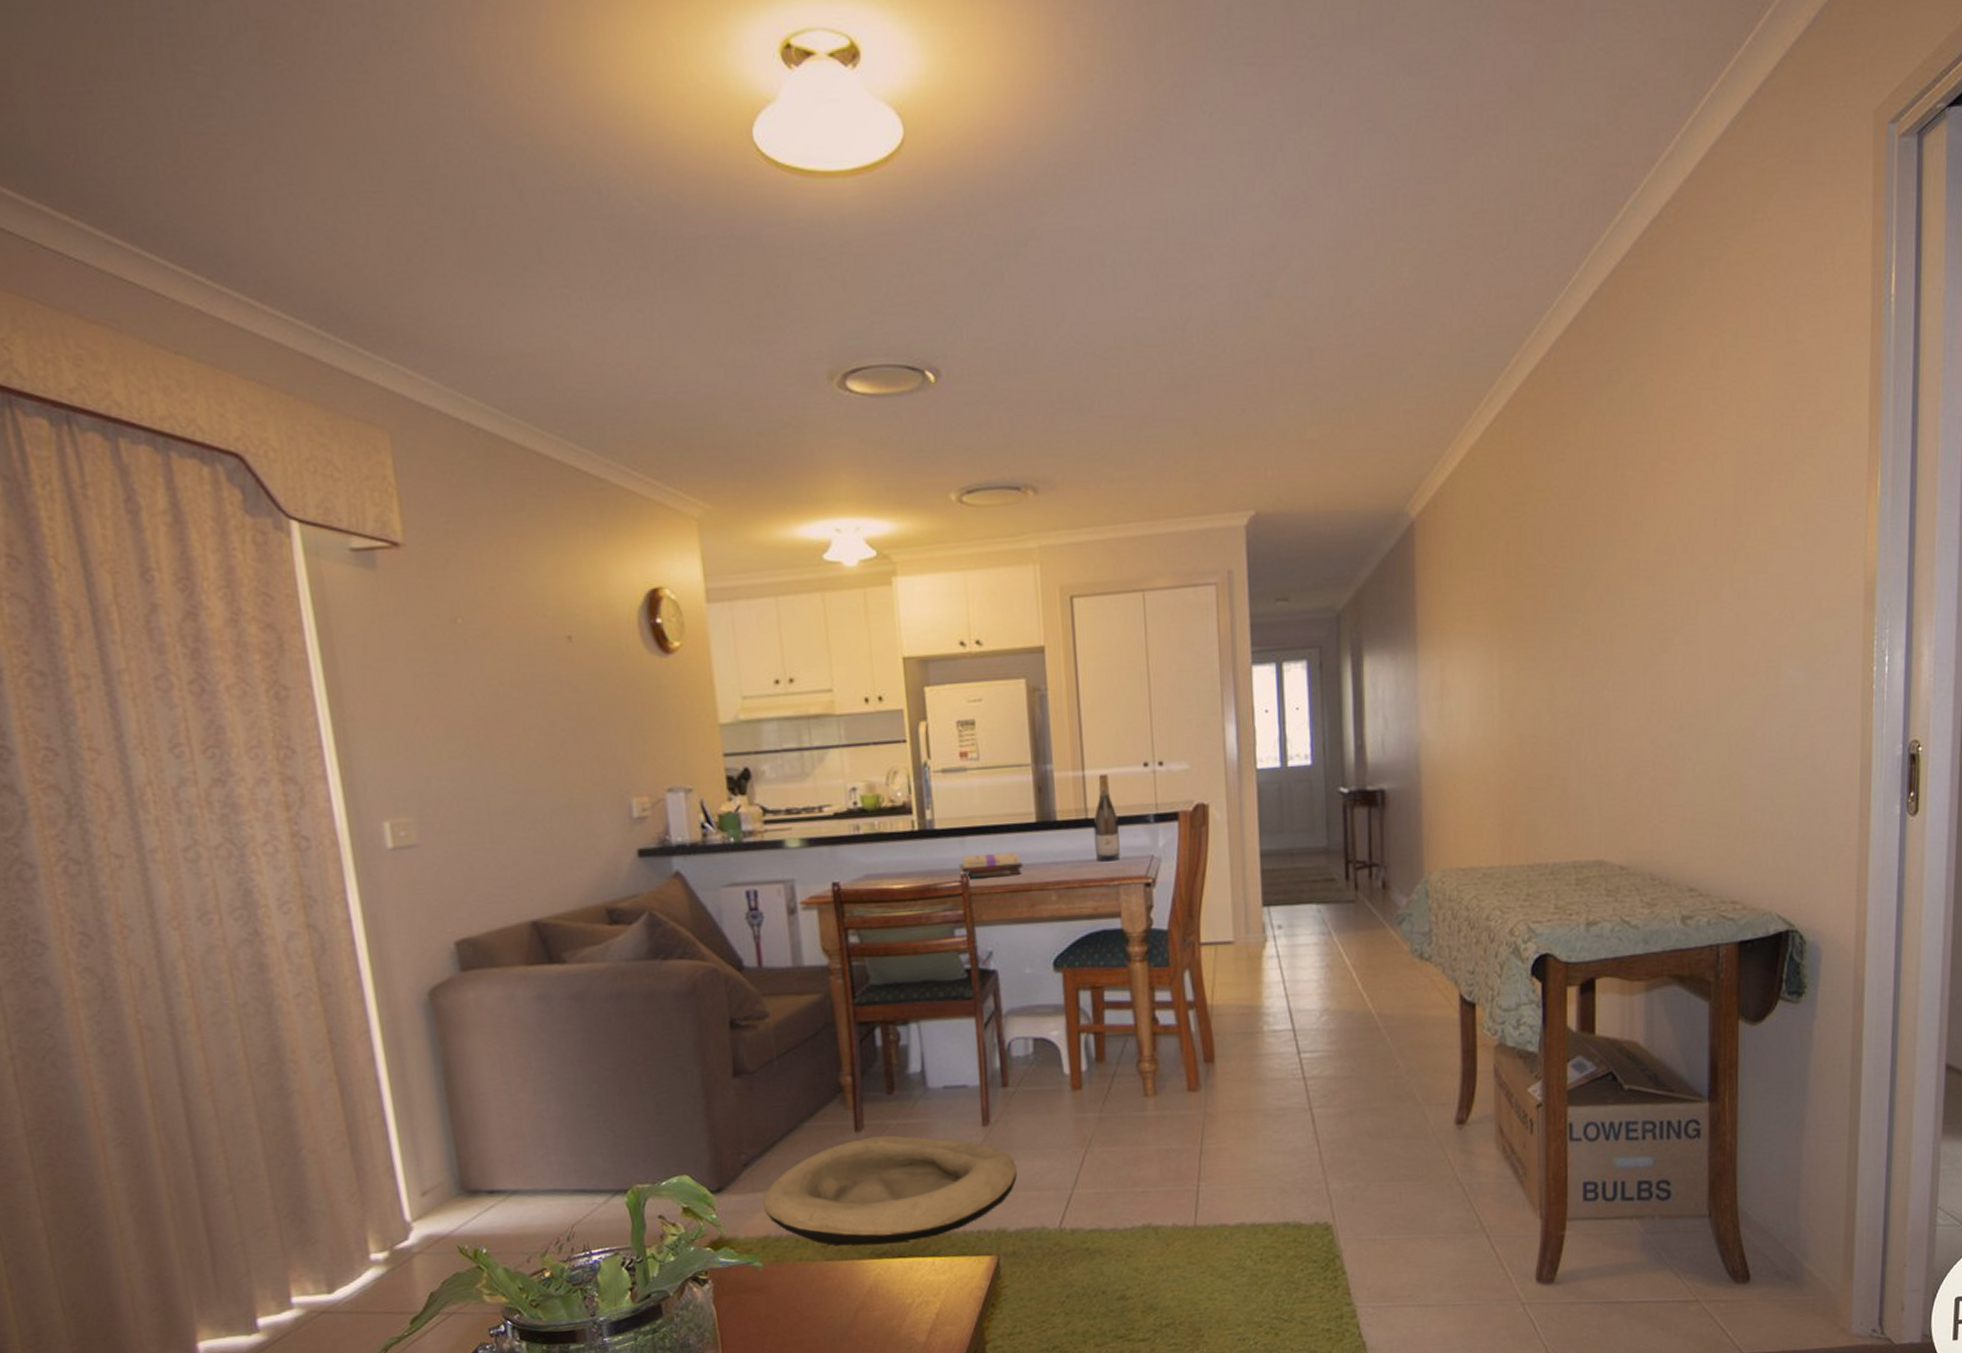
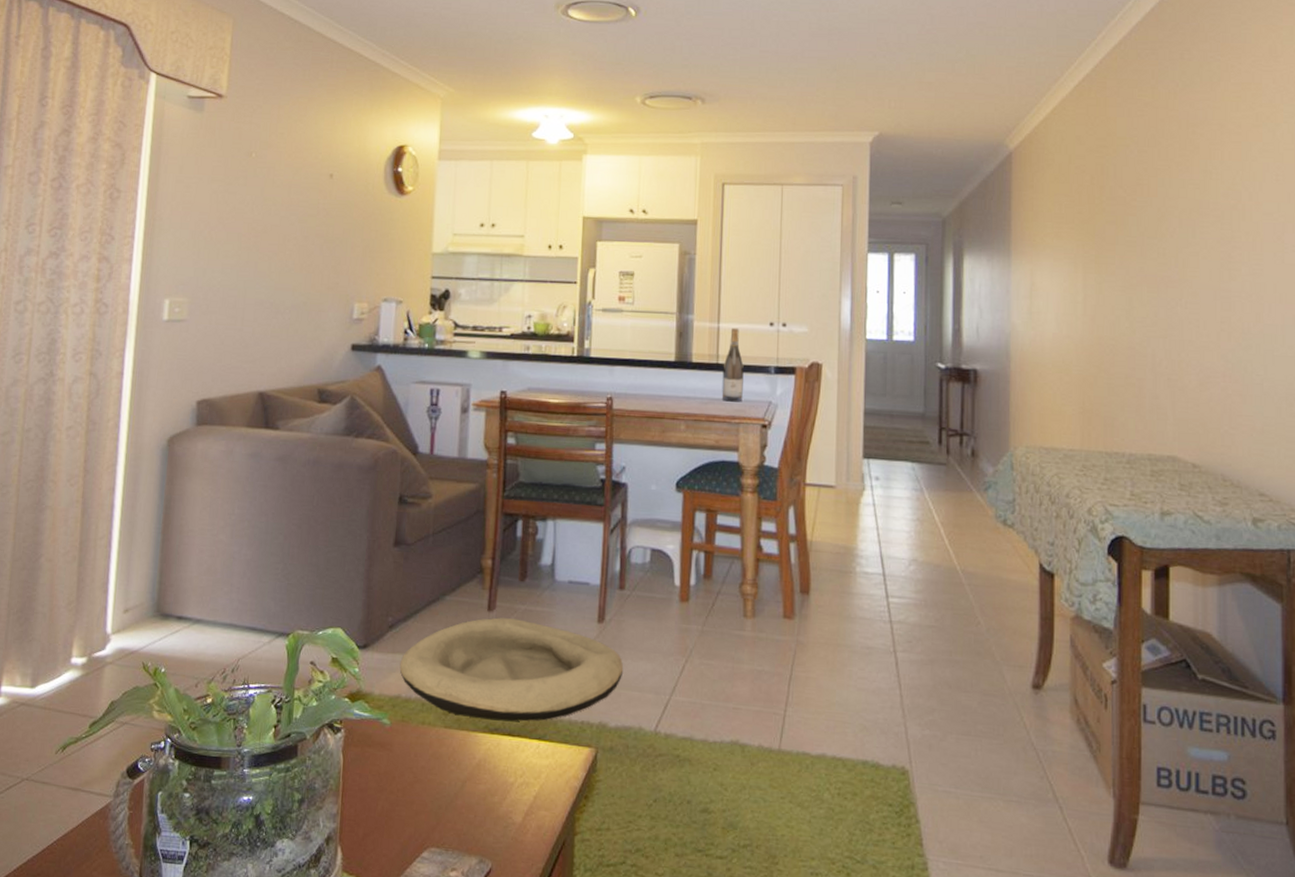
books: present [959,853,1023,879] -> none [606,382,660,405]

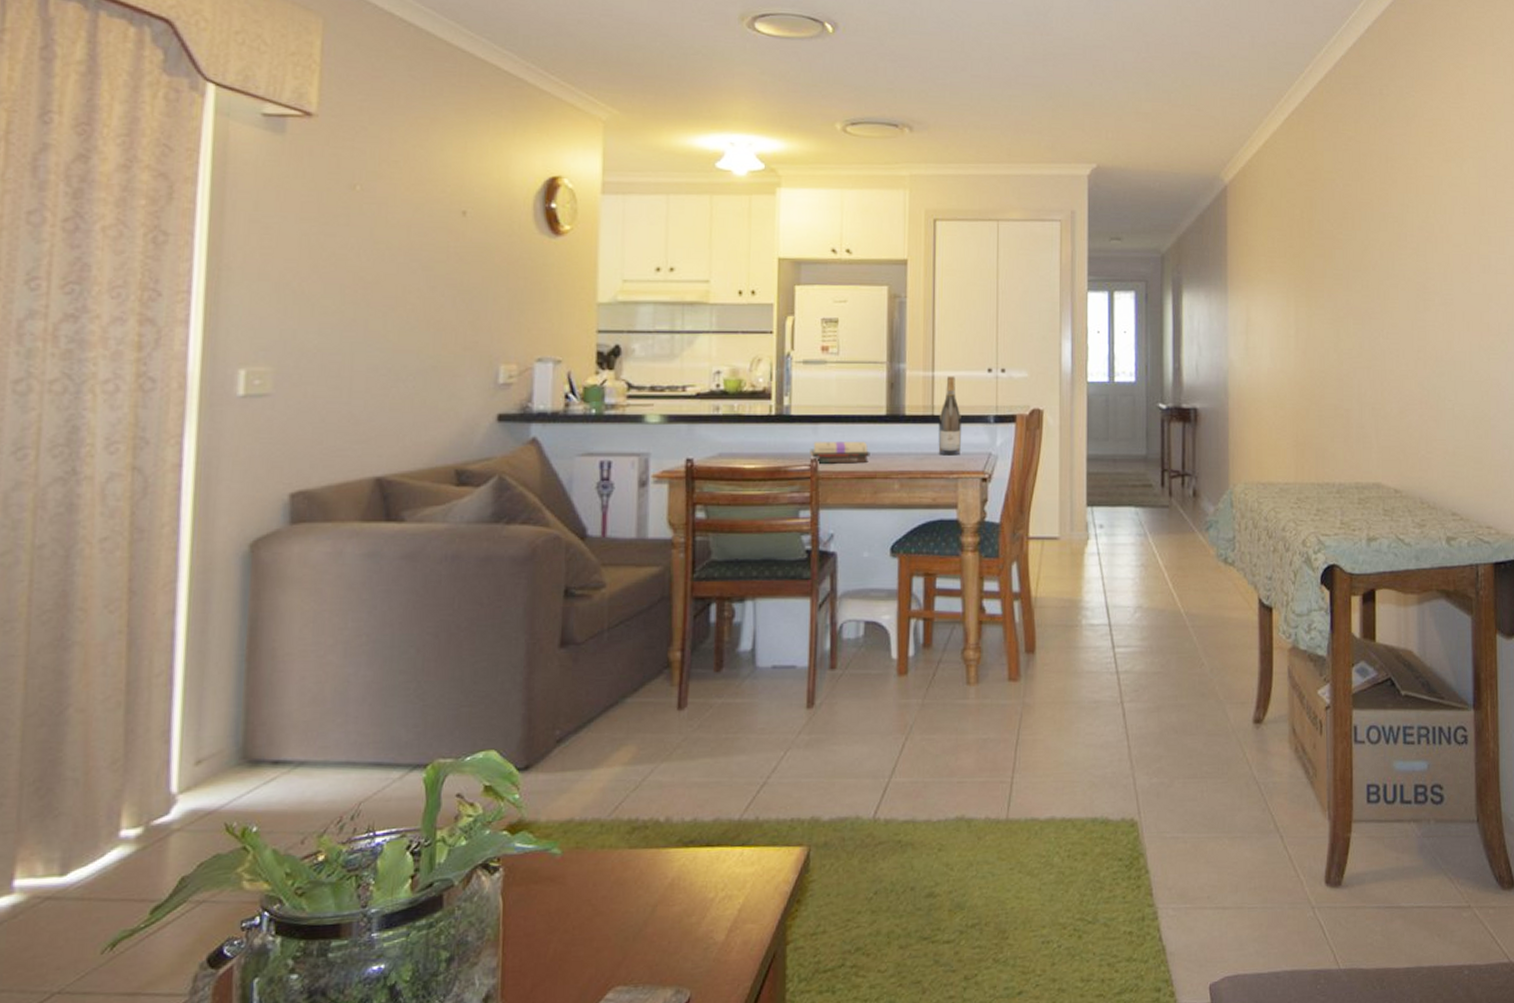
dog bed: present [399,617,623,722] -> none [571,715,836,833]
books: none [606,382,660,405] -> present [810,442,870,464]

